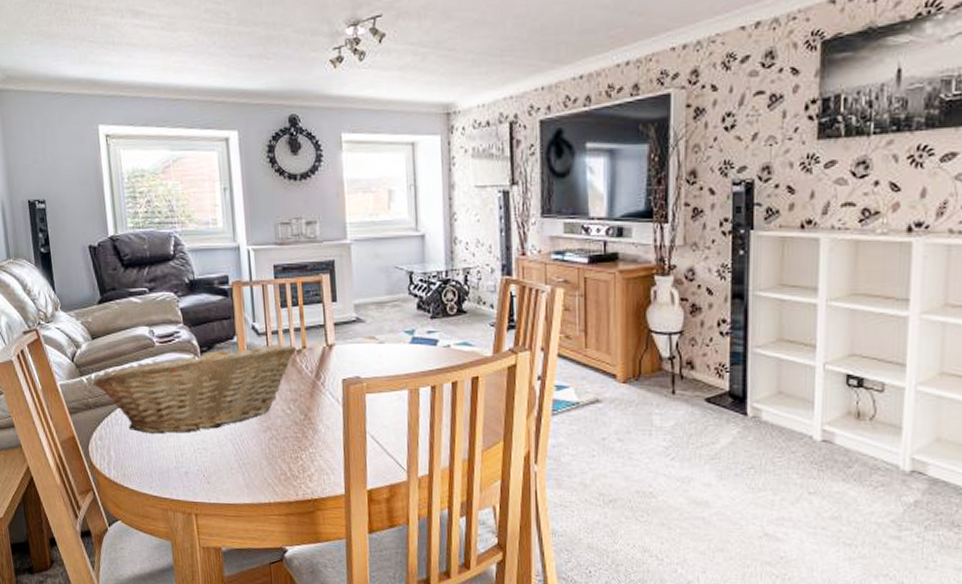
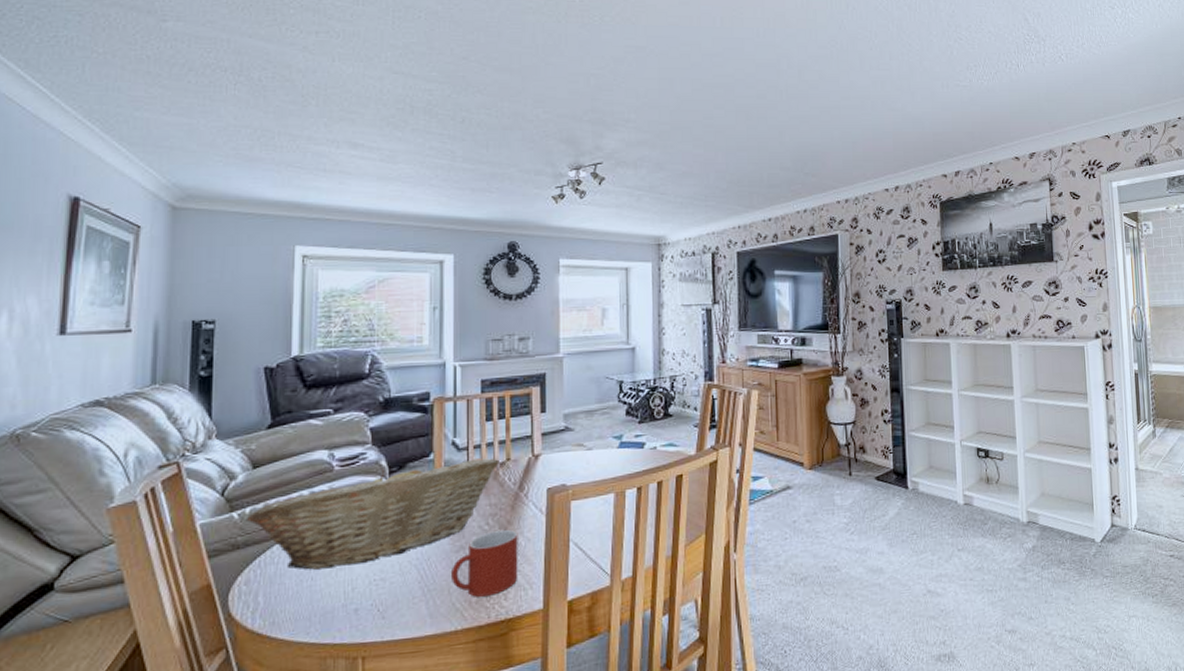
mug: none [260,415,320,476] -> present [450,529,518,597]

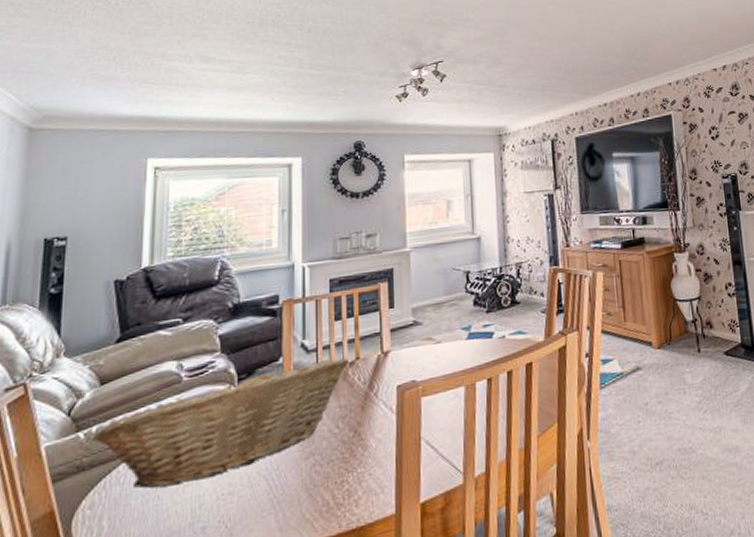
mug: present [450,529,518,597] -> none [300,431,369,506]

